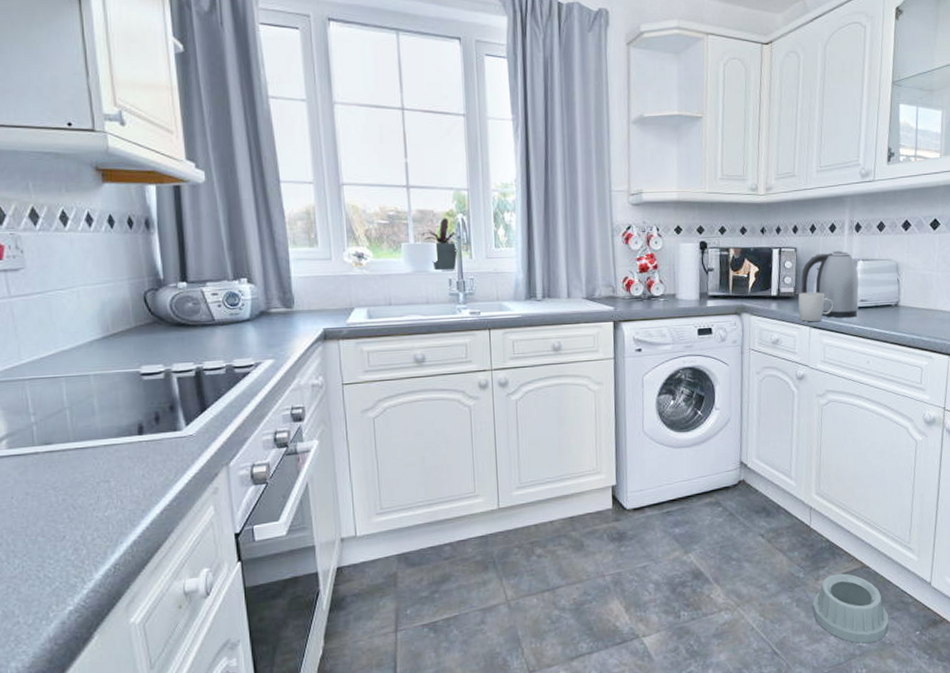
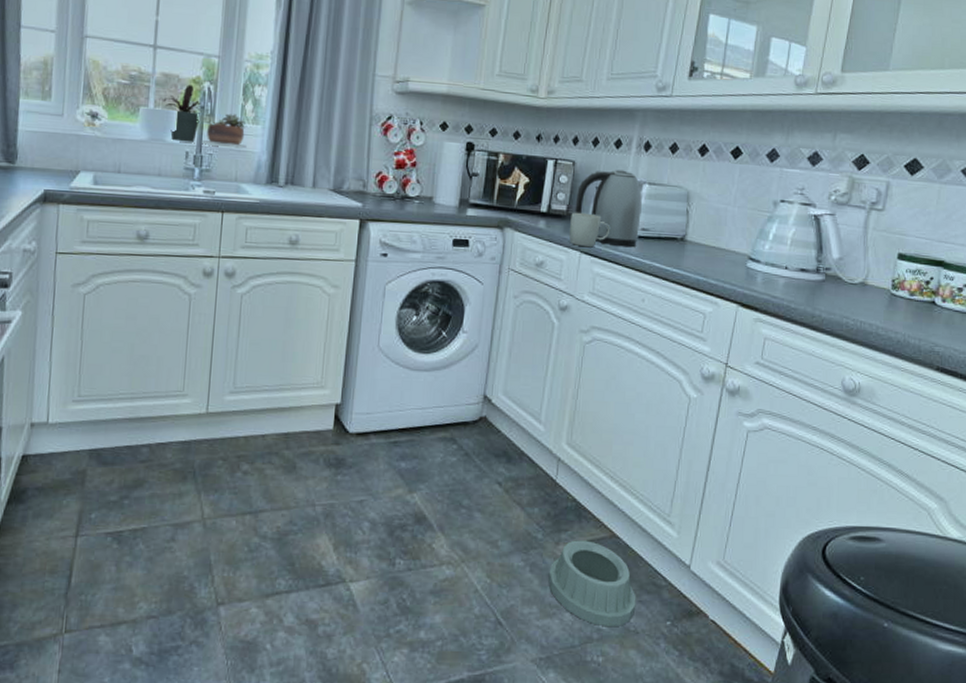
succulent plant: none [461,240,504,271] -> present [201,113,247,149]

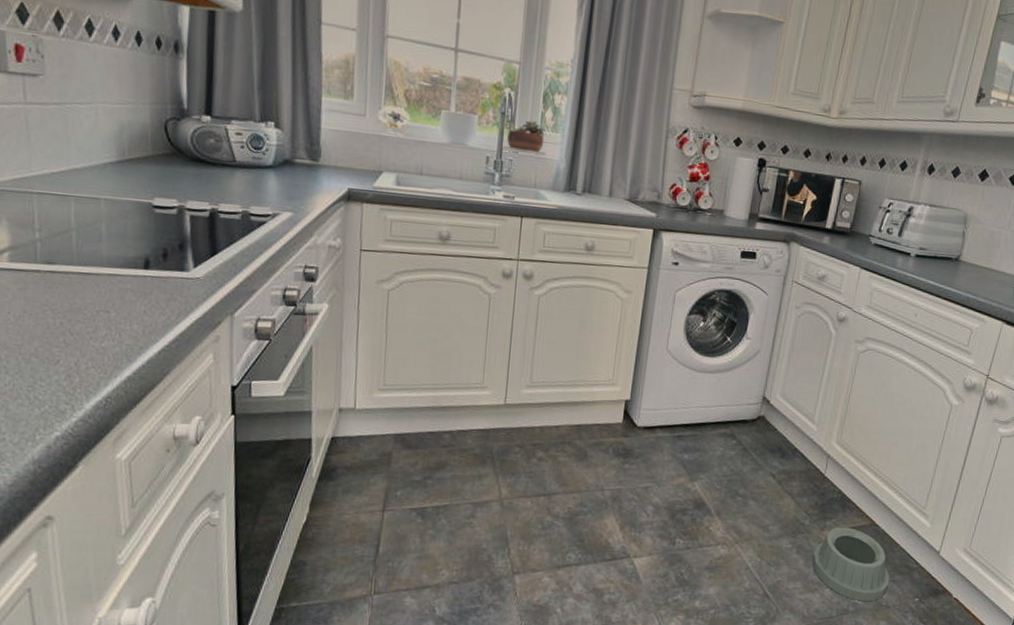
potted plant: present [163,84,201,143] -> none [464,90,502,148]
mug: present [569,212,611,248] -> none [851,229,890,264]
kettle: present [575,169,645,248] -> none [858,190,926,265]

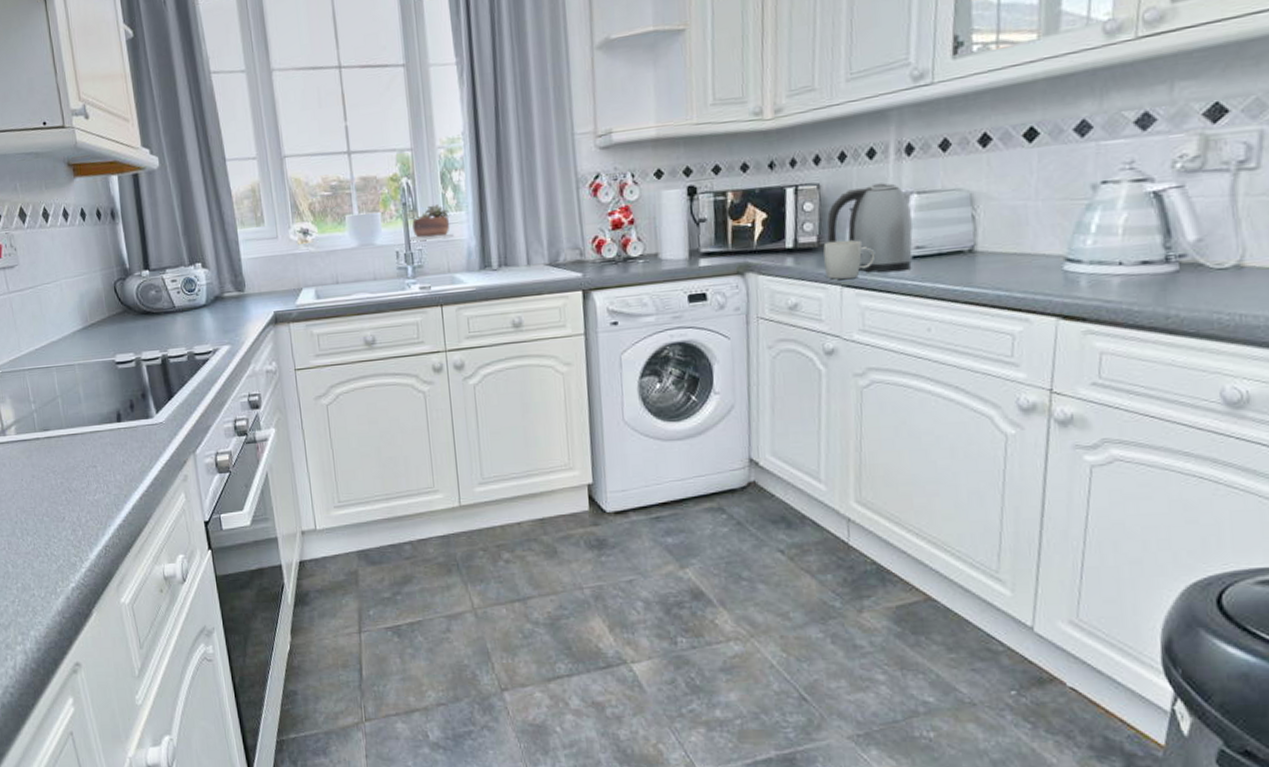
pet bowl: present [812,527,890,602] -> none [854,606,969,700]
mug: none [851,229,890,264] -> present [823,240,876,280]
kettle: none [858,190,926,265] -> present [826,183,913,273]

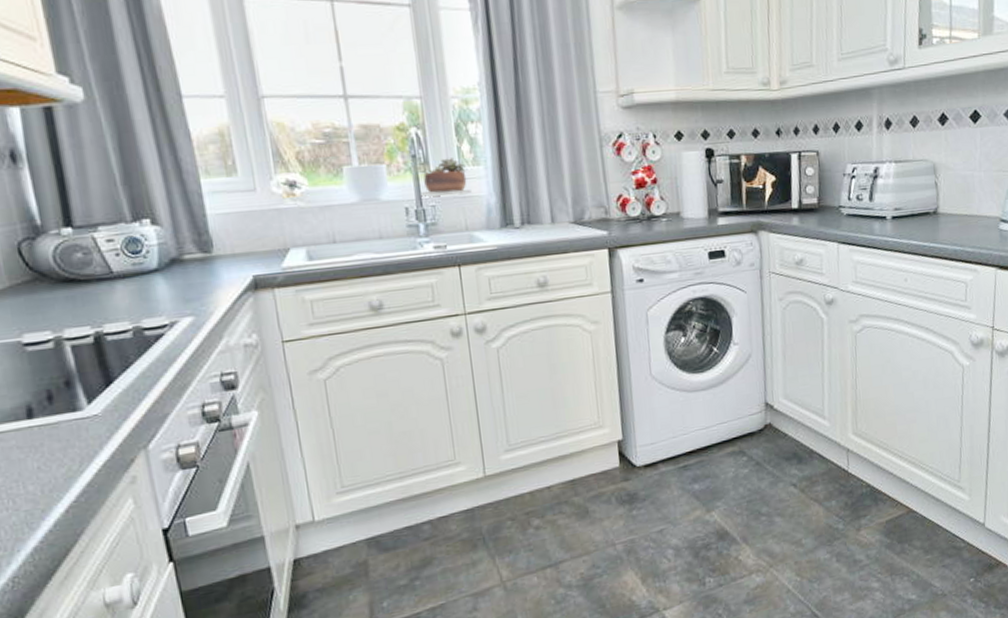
mug: present [823,240,876,280] -> none [822,202,864,238]
kettle: present [826,183,913,273] -> none [825,152,892,231]

